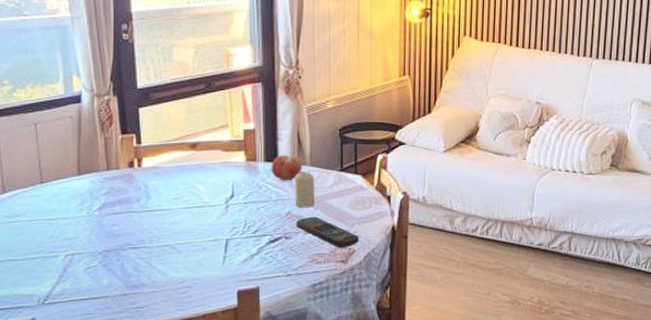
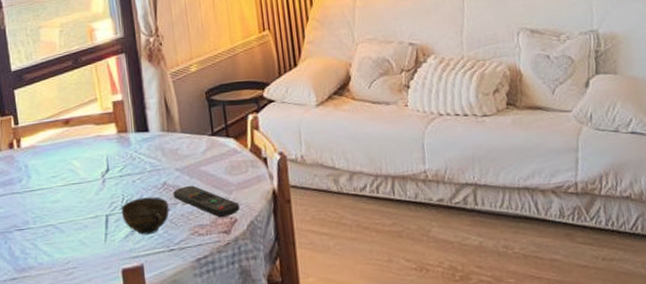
cup: none [242,225,291,260] -> present [121,197,169,235]
fruit: present [271,154,303,181] -> none [142,123,174,151]
candle: present [294,172,315,208] -> none [166,139,190,177]

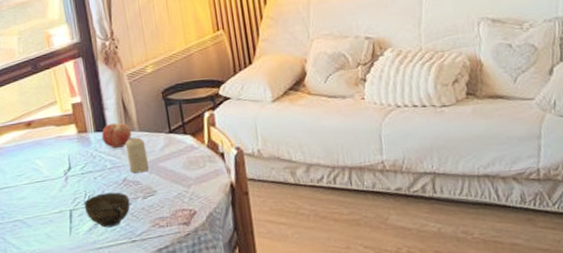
fruit: none [142,123,174,151] -> present [101,123,132,149]
candle: none [166,139,190,177] -> present [125,137,149,174]
remote control: present [173,185,240,218] -> none [133,180,198,211]

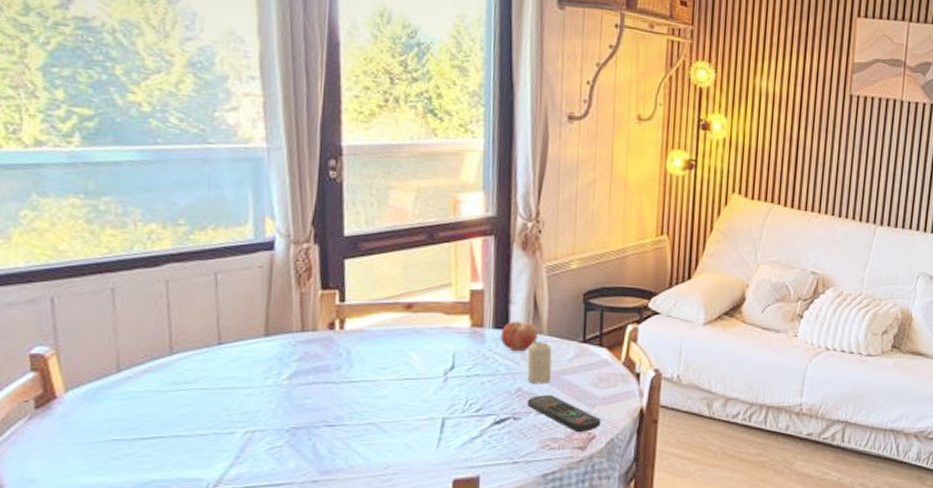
cup: present [84,192,130,228] -> none [461,402,520,444]
remote control: none [133,180,198,211] -> present [527,394,601,433]

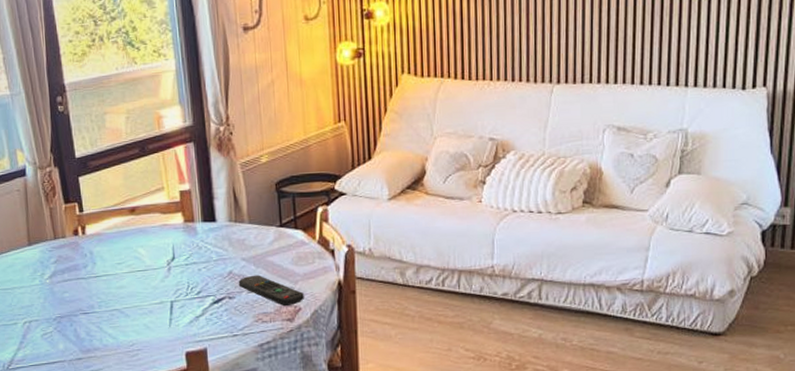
fruit: present [500,320,539,352] -> none [209,213,241,241]
candle: present [527,341,552,384] -> none [233,229,256,267]

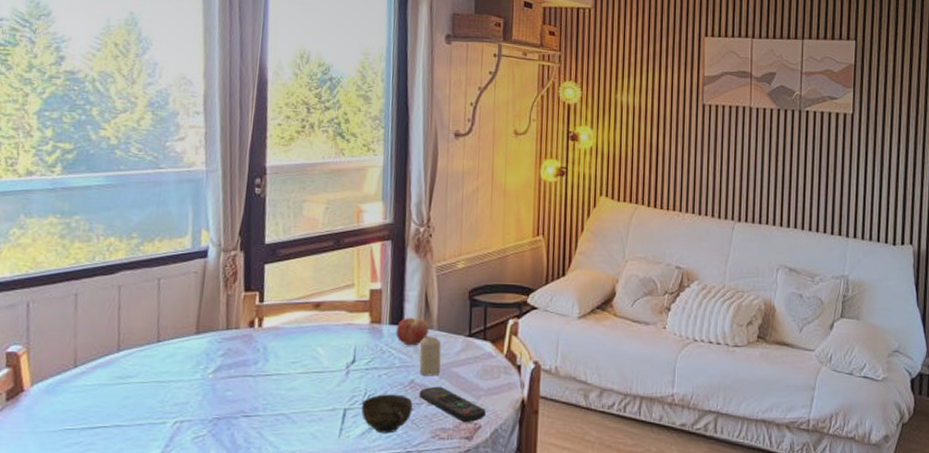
cup: none [186,285,234,321] -> present [361,394,413,434]
fruit: none [209,213,241,241] -> present [395,317,430,346]
candle: none [233,229,256,267] -> present [419,336,442,376]

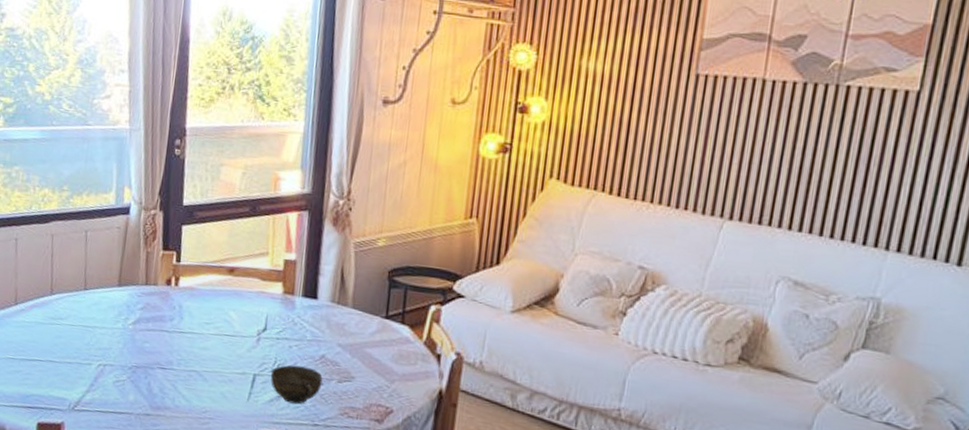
fruit: present [395,317,430,346] -> none [308,291,344,321]
candle: present [419,336,442,376] -> none [331,313,356,354]
remote control: present [419,386,486,423] -> none [329,364,399,406]

